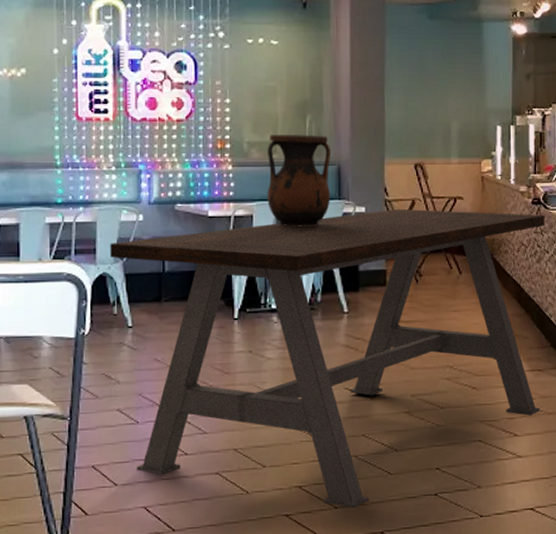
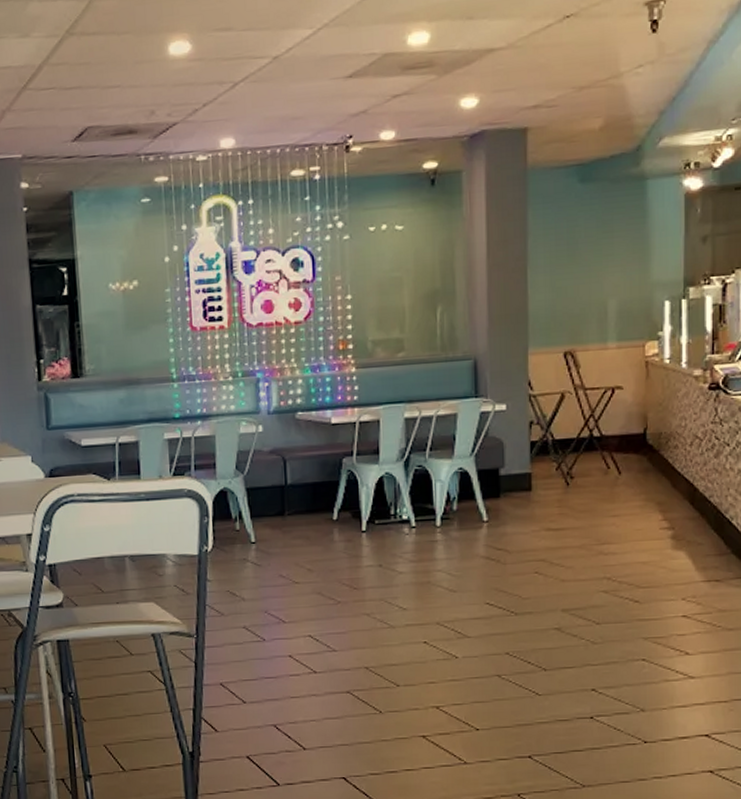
dining table: present [110,208,546,509] -> none [230,401,726,731]
vase: present [267,135,331,228] -> none [394,327,467,431]

